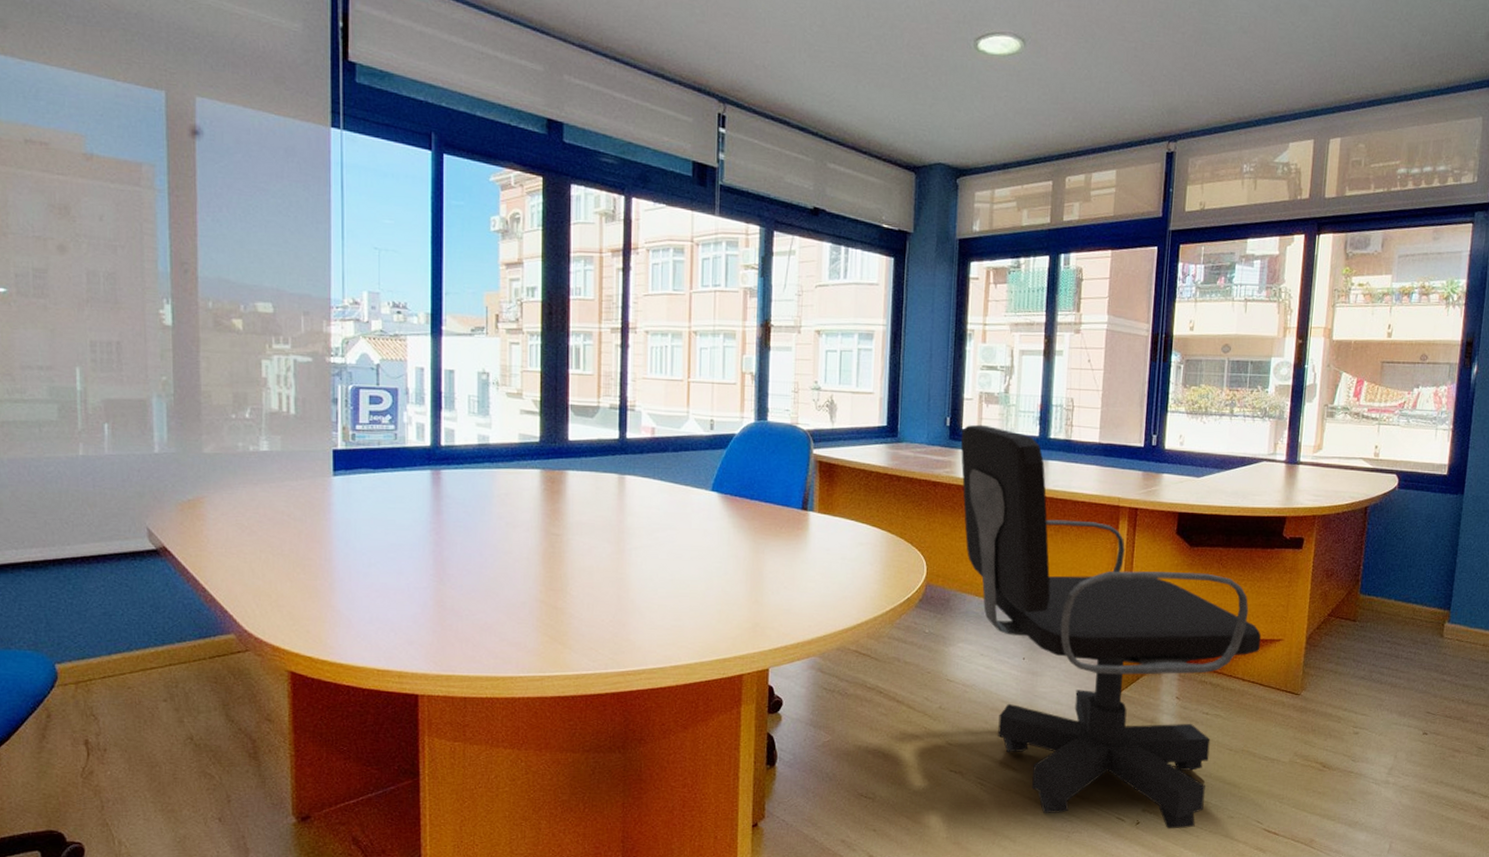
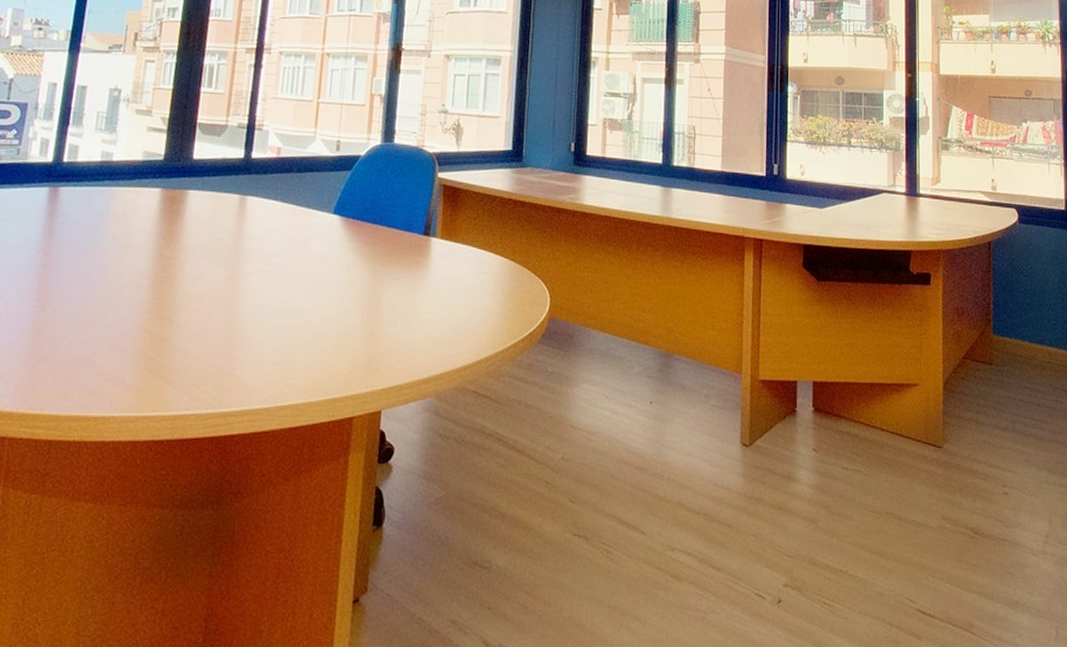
office chair: present [960,424,1262,829] -> none [584,150,897,609]

